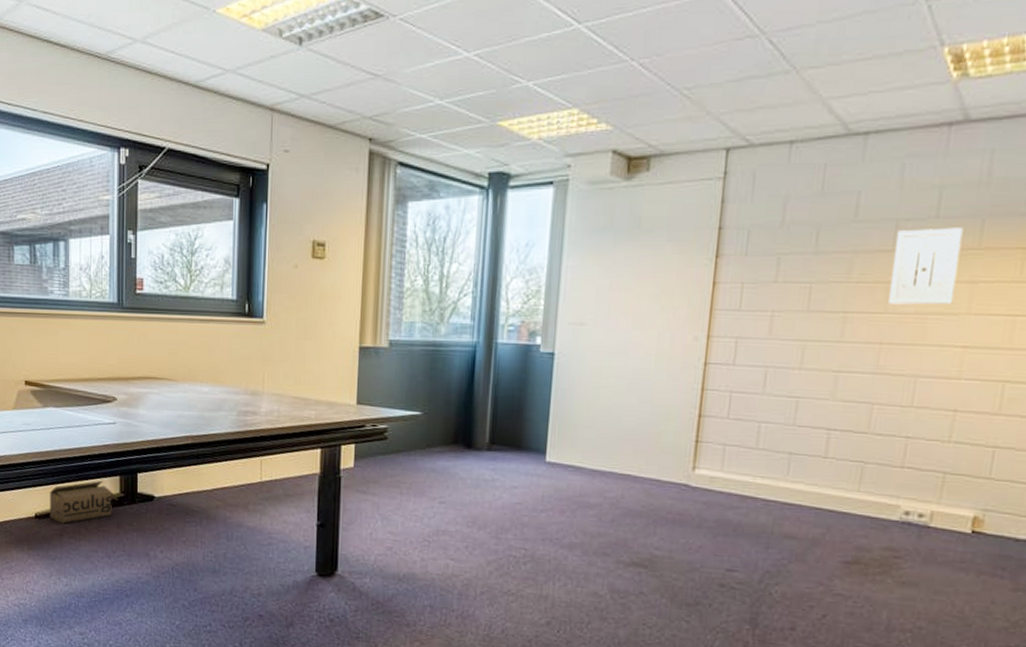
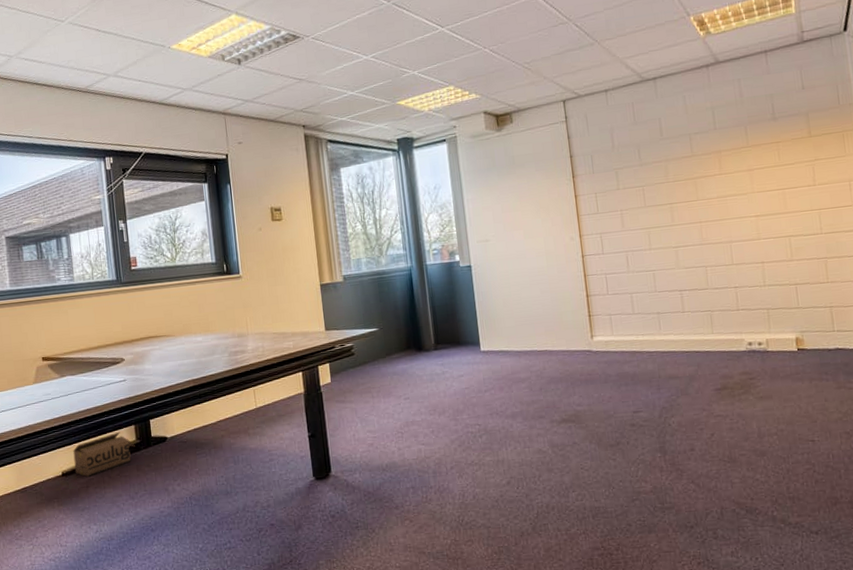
wall art: present [889,227,964,305] -> none [691,134,741,194]

